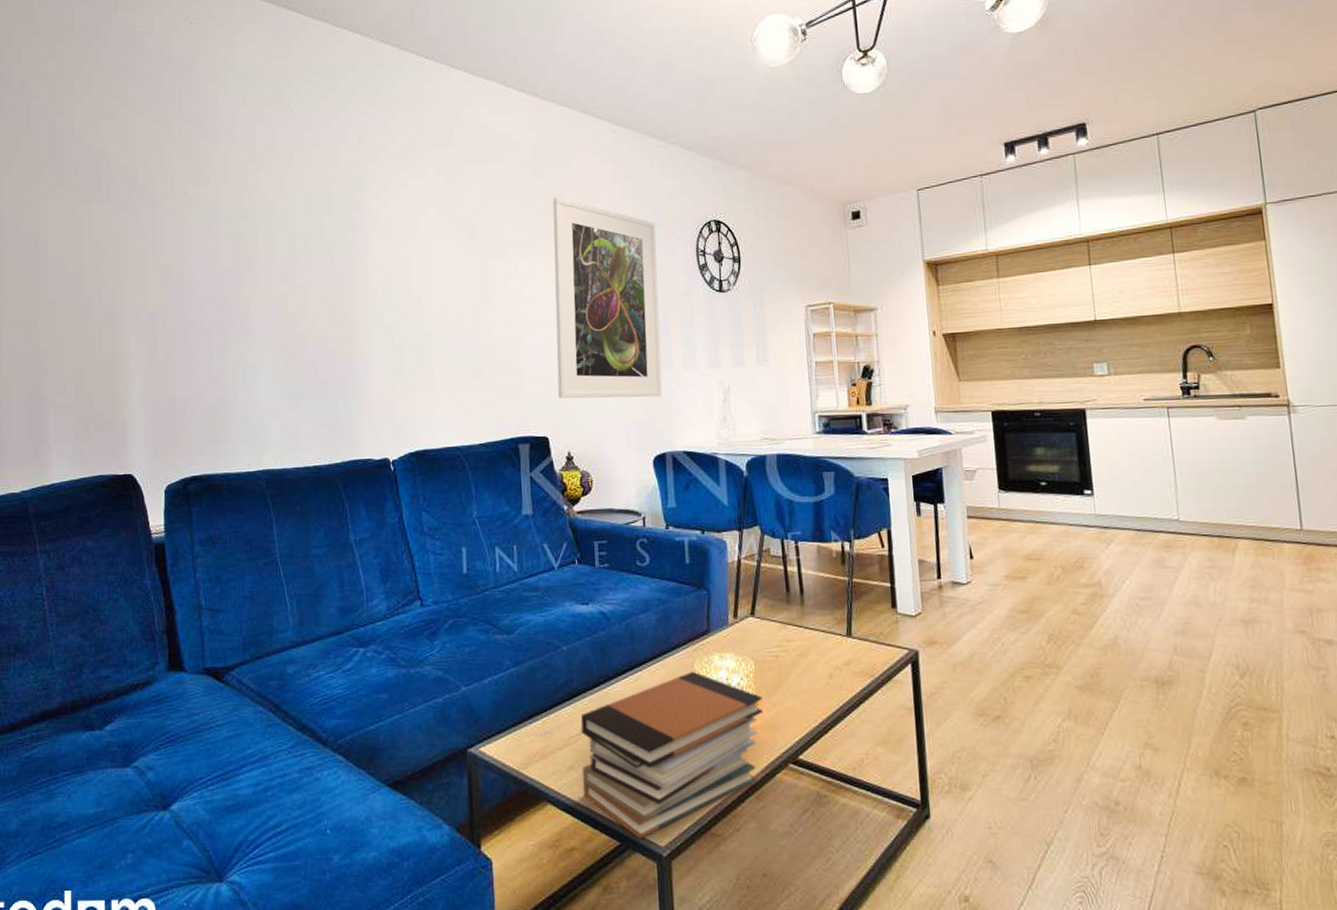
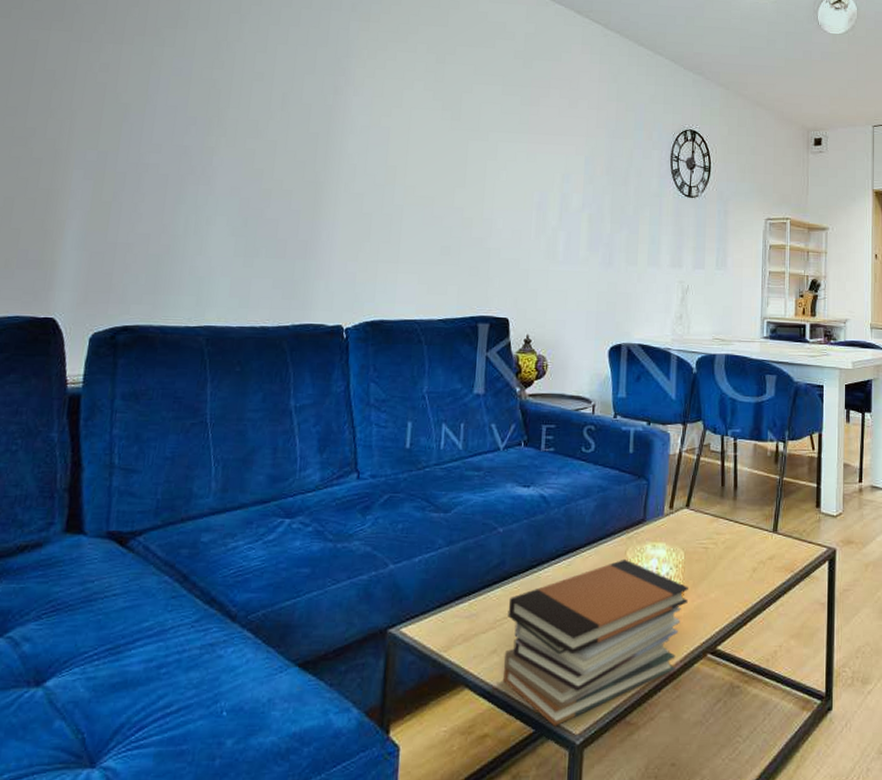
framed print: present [552,197,662,399] -> none [523,89,635,290]

